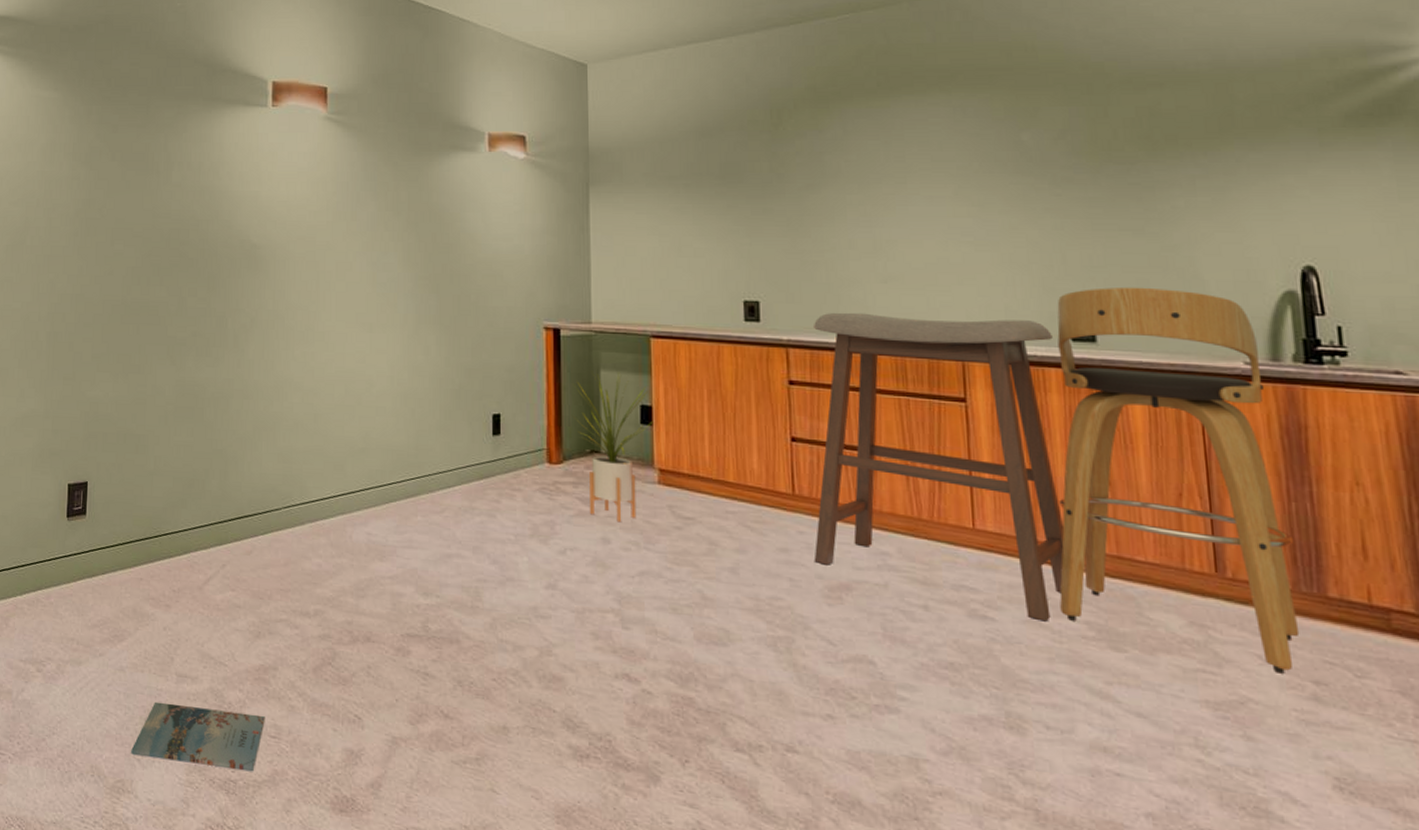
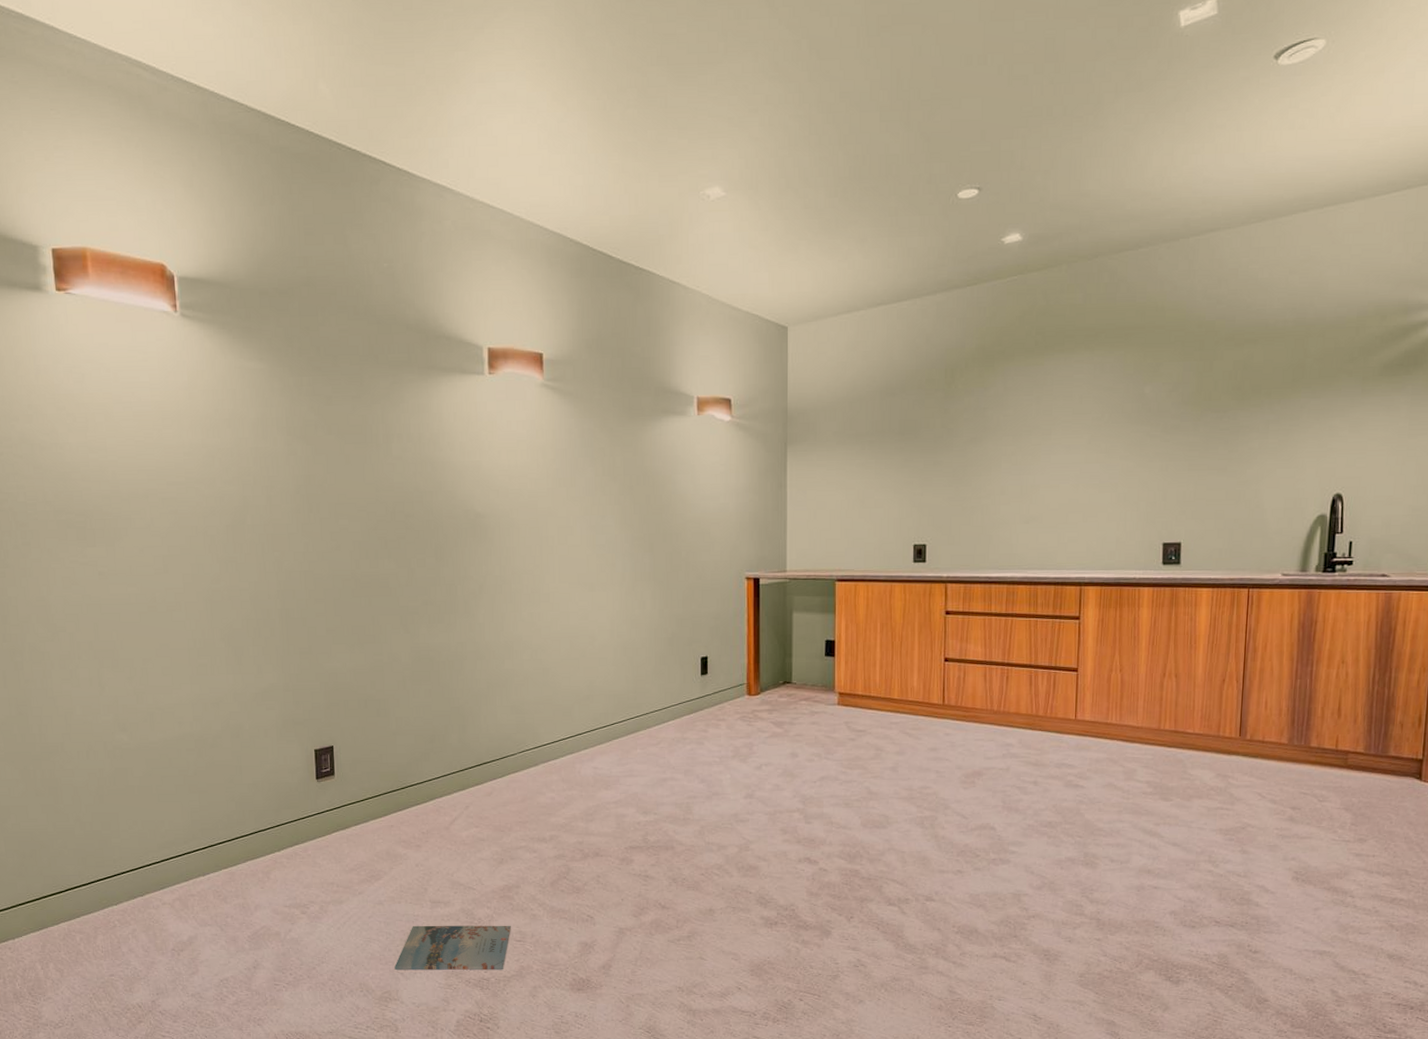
house plant: present [573,372,654,523] -> none [769,613,835,739]
bar stool: present [812,312,1065,622] -> none [955,549,1149,785]
bar stool: present [1057,287,1300,674] -> none [1130,517,1295,804]

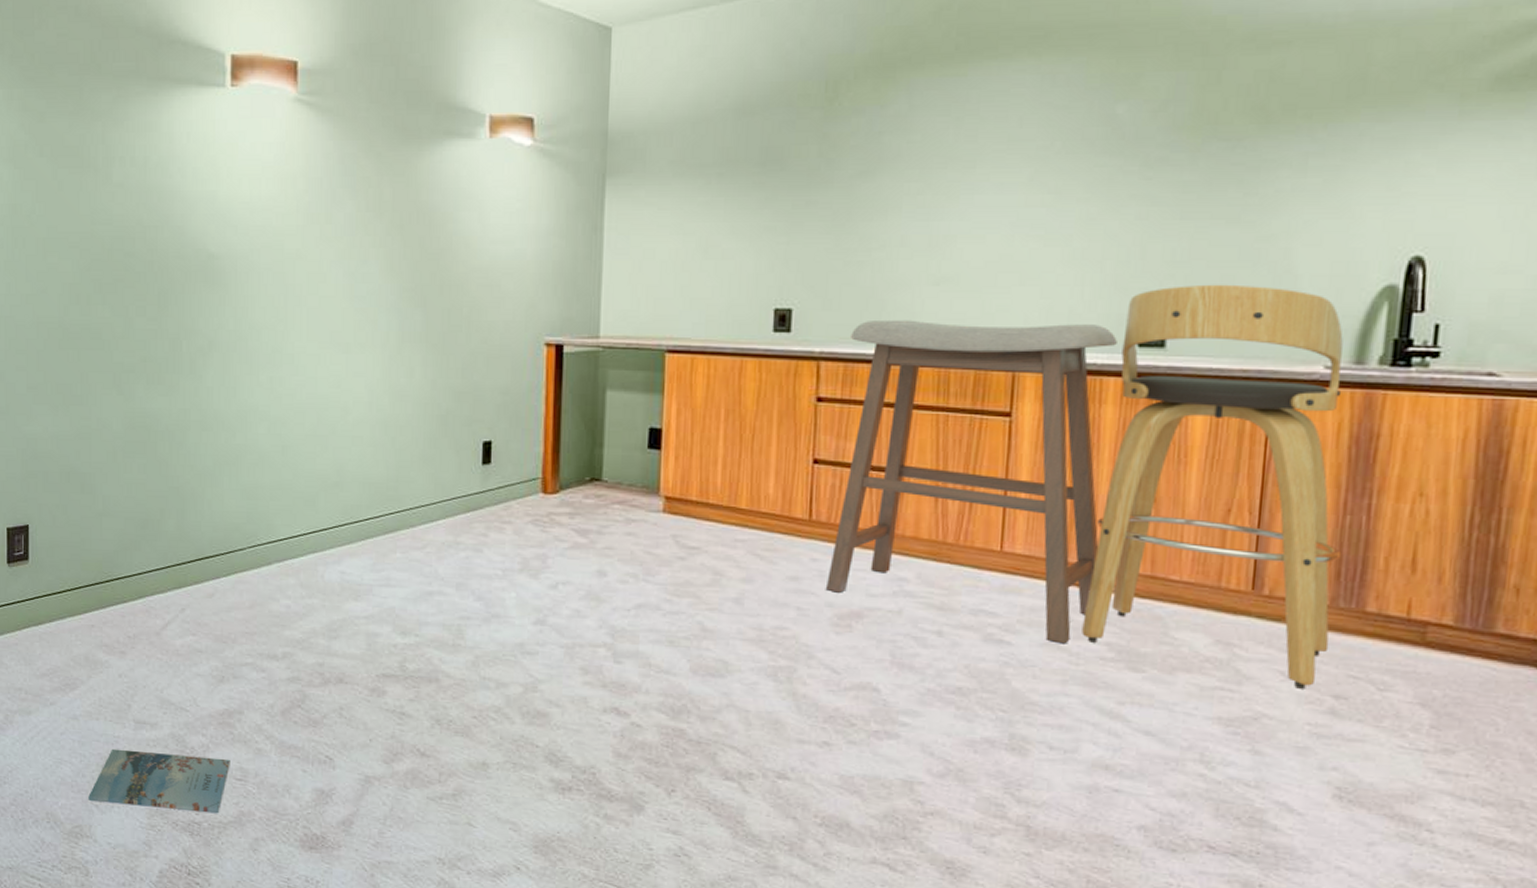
bar stool: none [955,549,1149,785] -> present [825,319,1117,644]
bar stool: none [1130,517,1295,804] -> present [1082,284,1343,689]

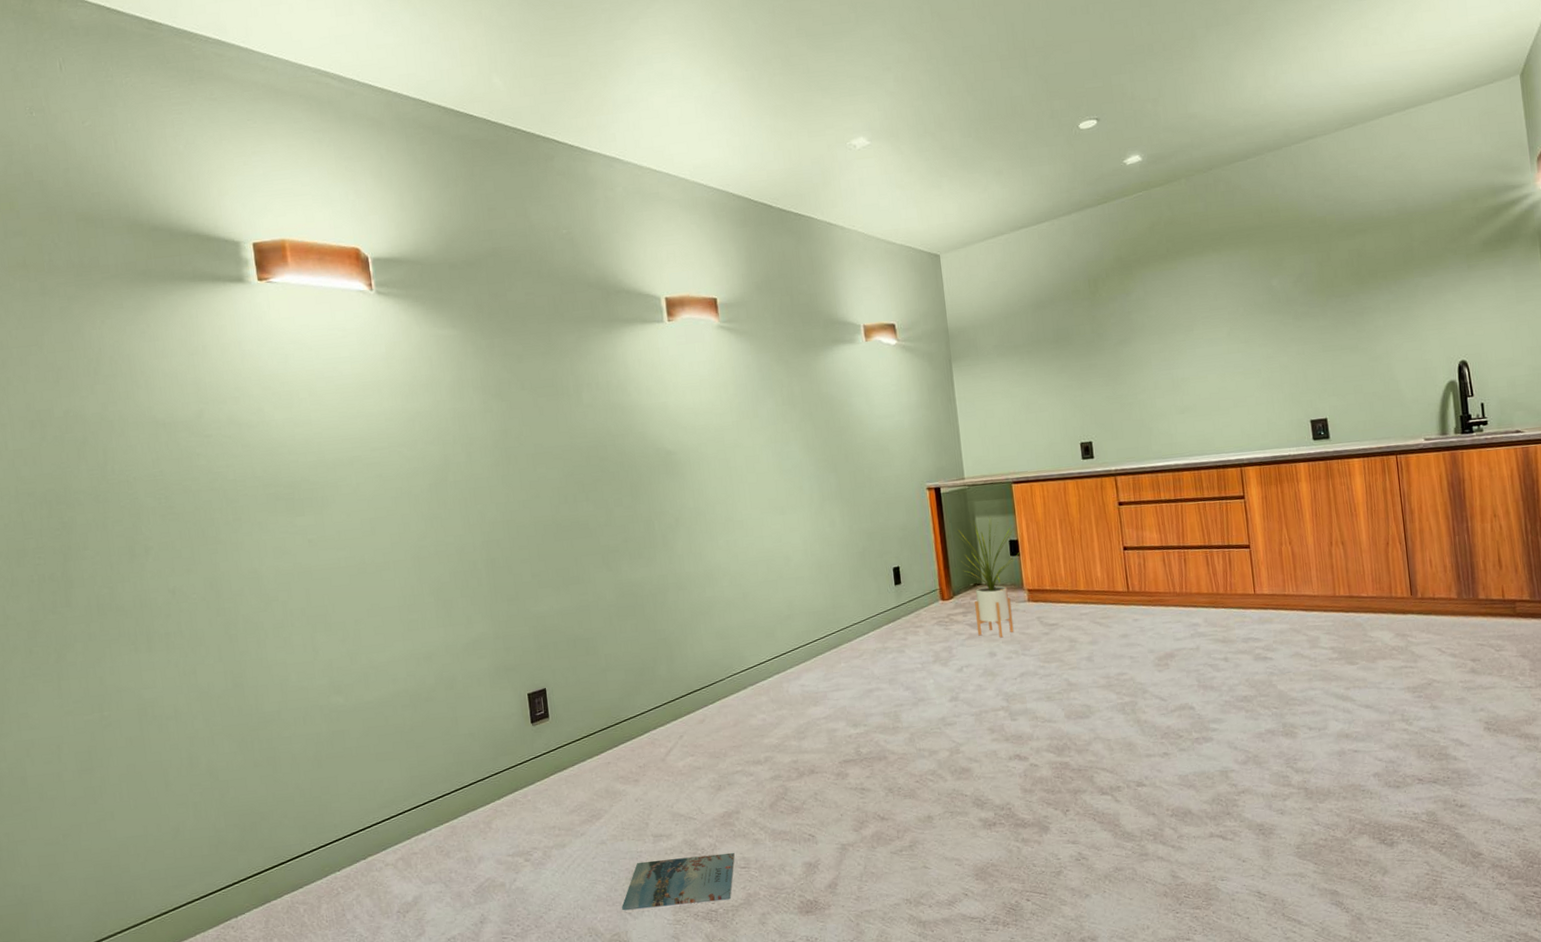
house plant: none [573,392,662,554] -> present [955,516,1022,638]
bar stool: present [825,319,1117,644] -> none [1133,428,1315,653]
bar stool: present [1082,284,1343,689] -> none [1302,390,1463,659]

